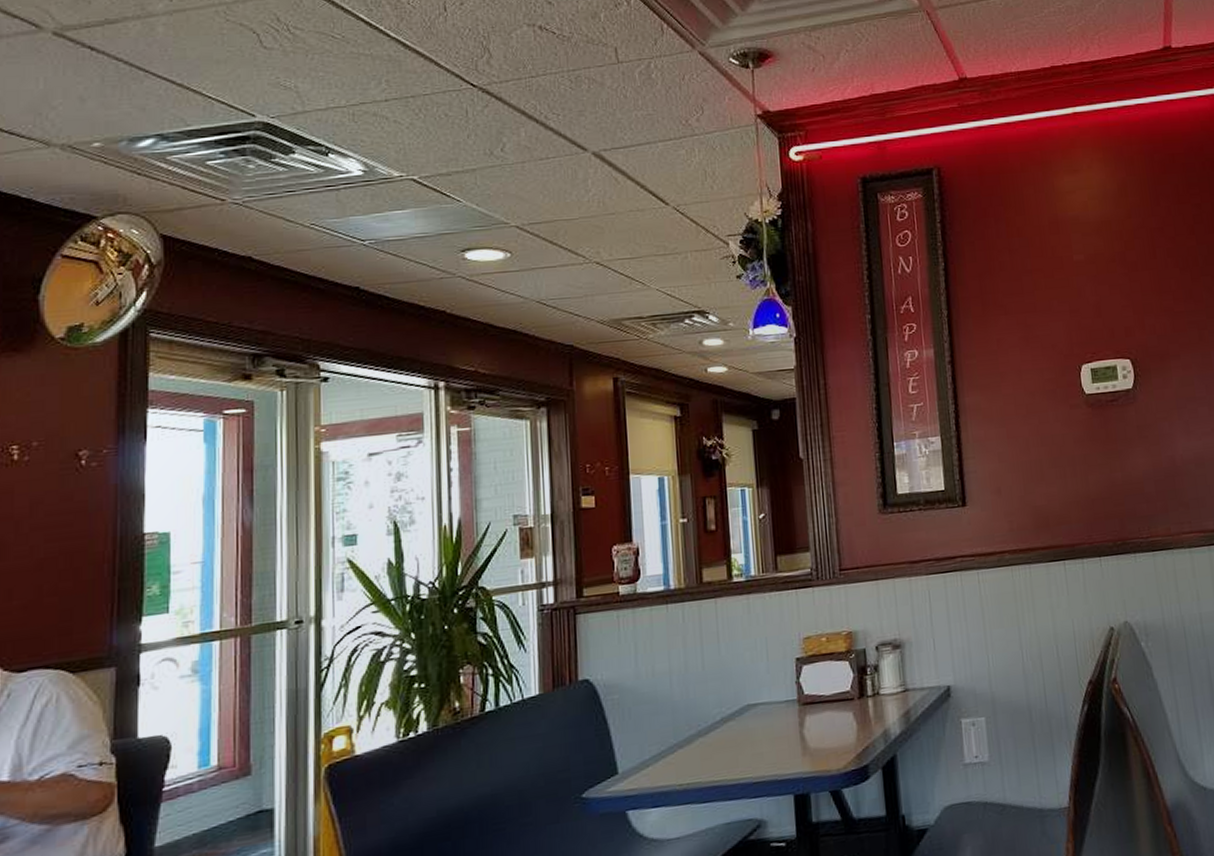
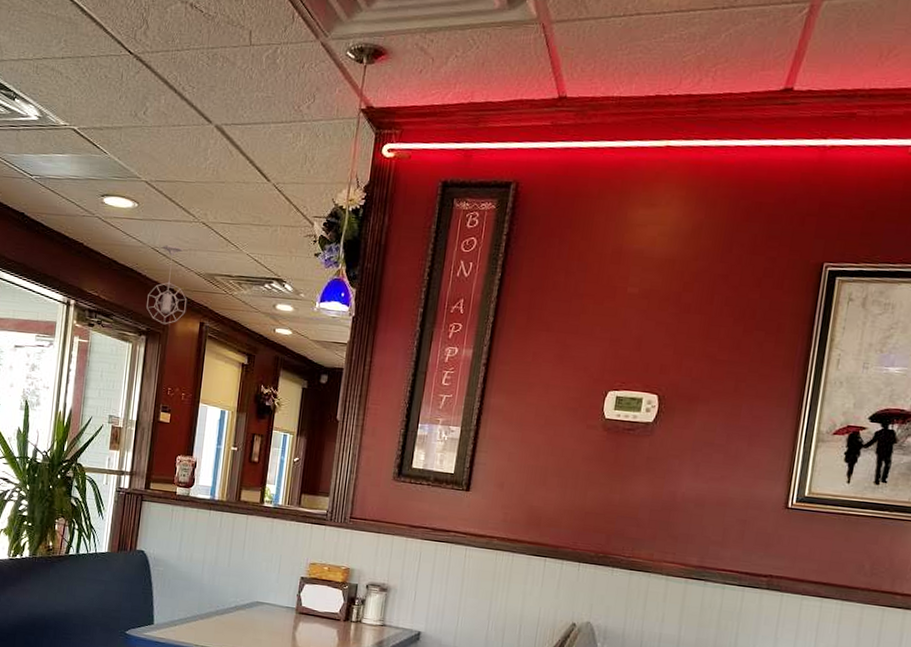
pendant light: none [541,294,593,390] -> present [146,245,188,325]

